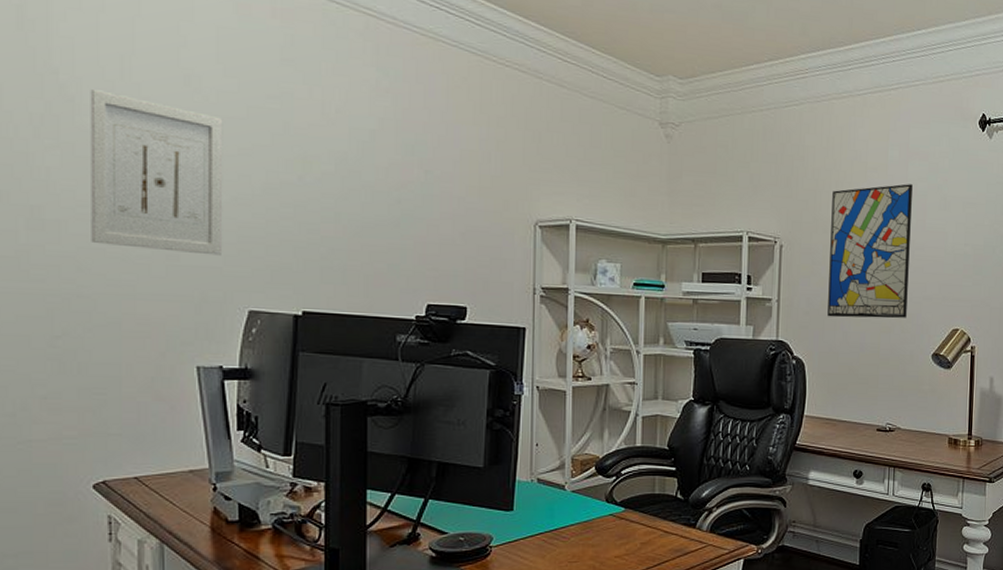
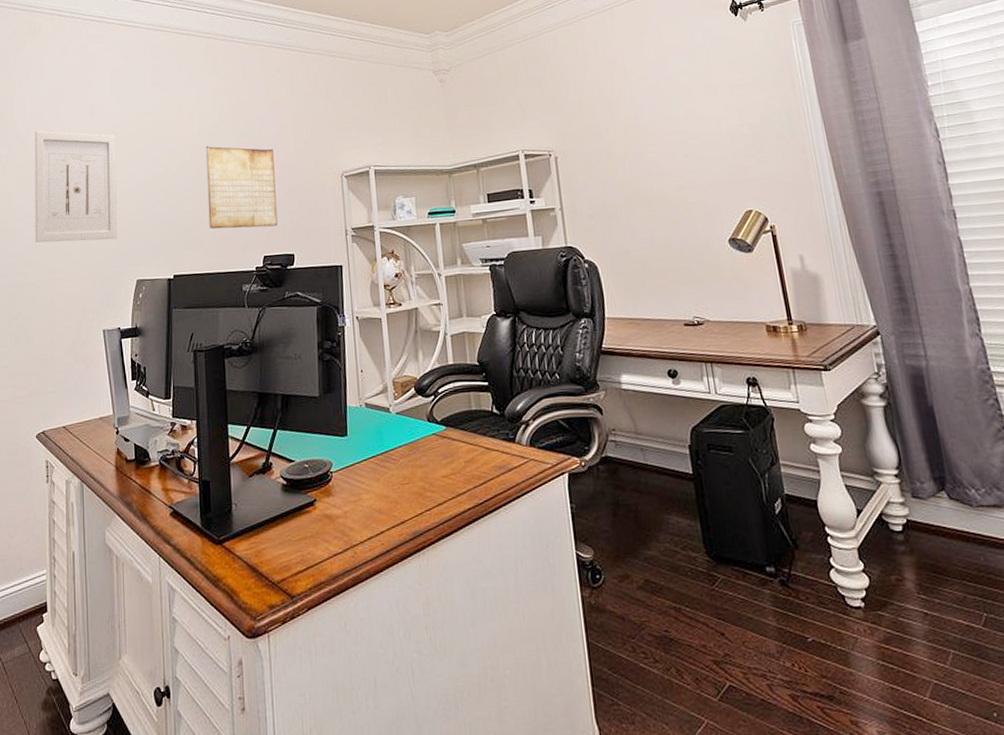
periodic table: none [356,157,450,271] -> present [205,145,278,229]
wall art: present [827,184,913,319] -> none [596,78,694,217]

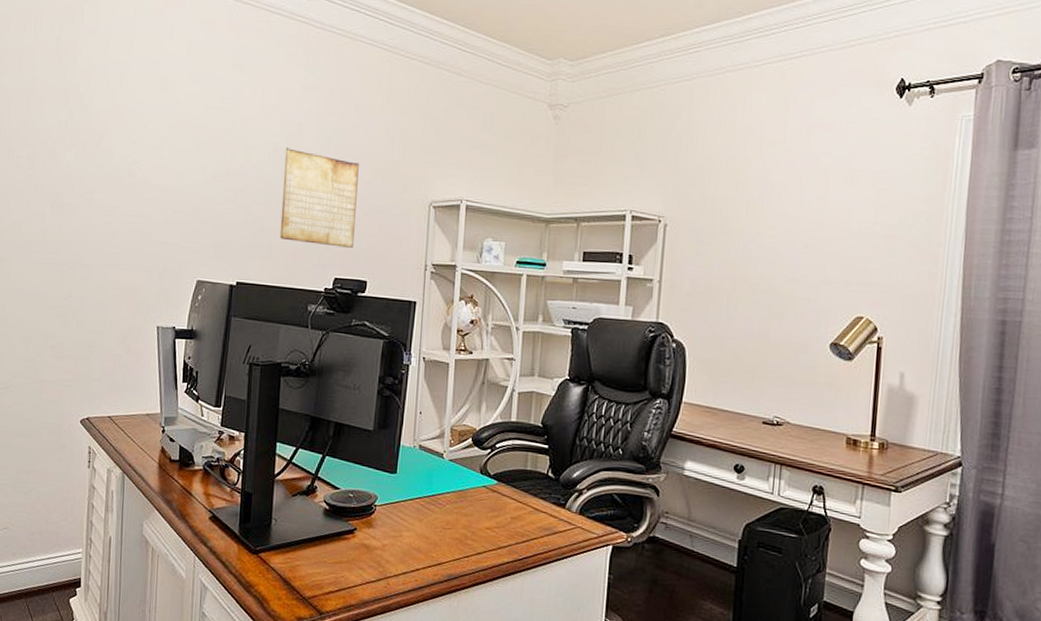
wall art: present [35,131,118,243] -> none [92,99,188,233]

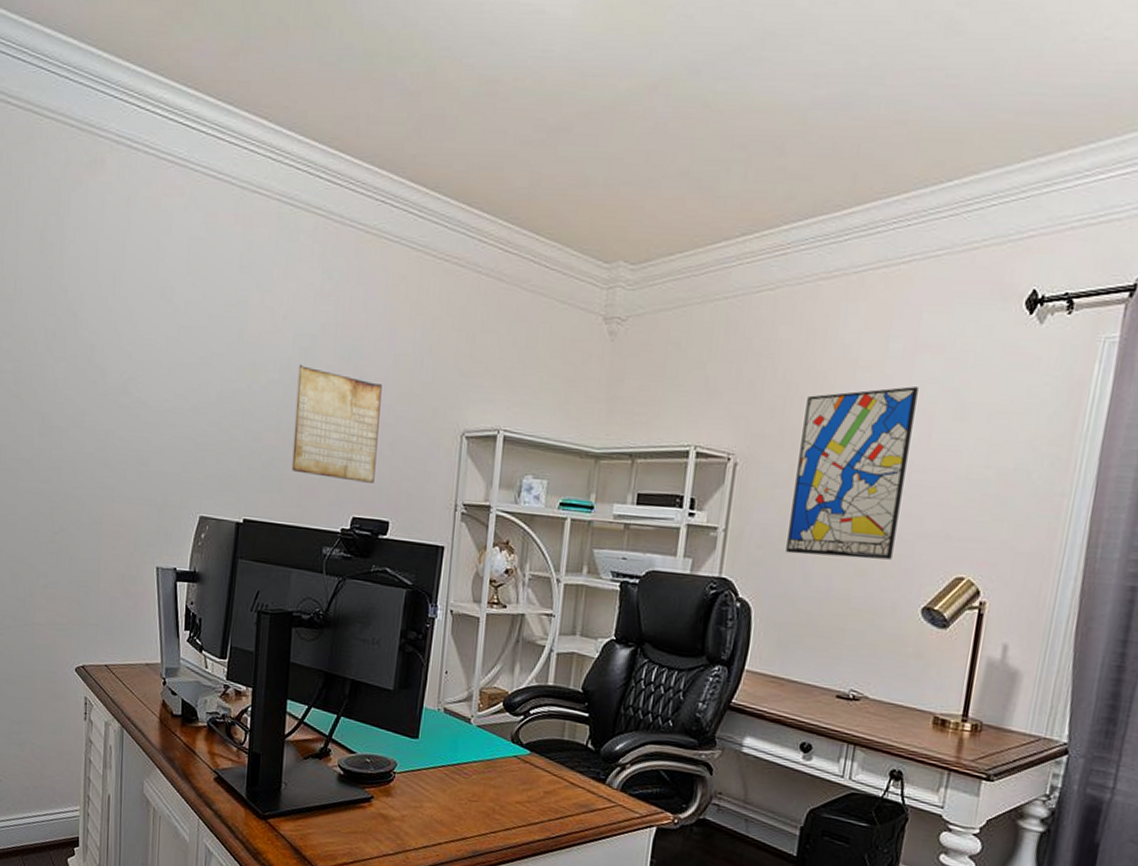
wall art: none [712,158,814,303] -> present [786,386,918,560]

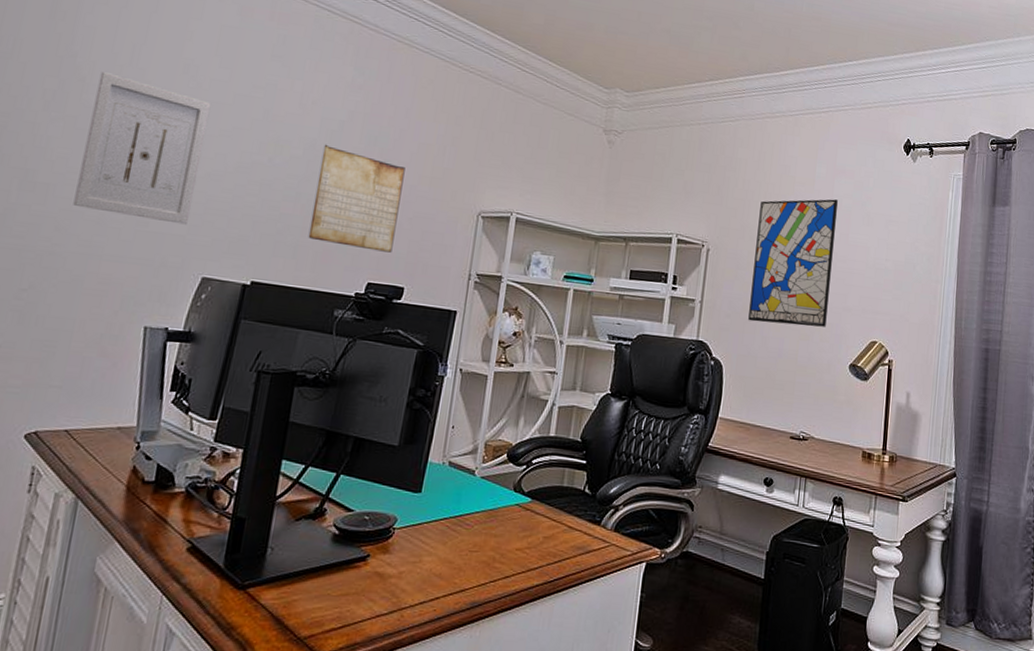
wall art: none [84,305,189,462] -> present [73,72,212,225]

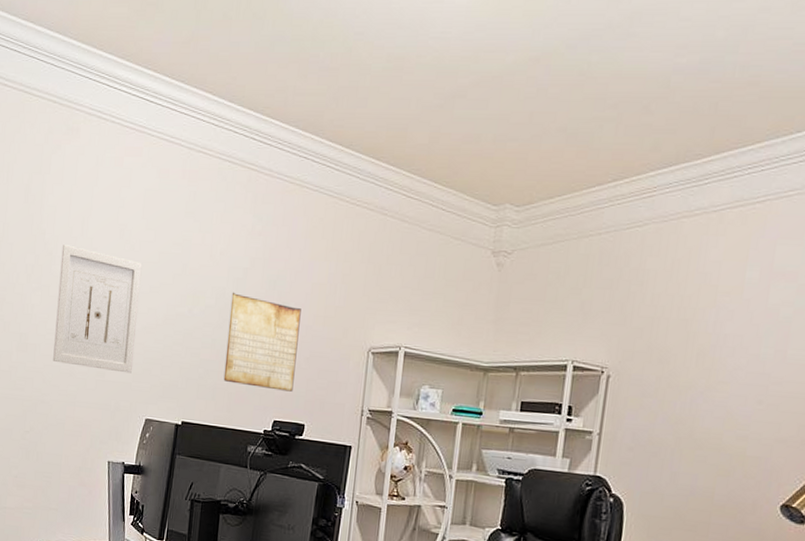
wall art: present [748,199,838,327] -> none [654,309,774,462]

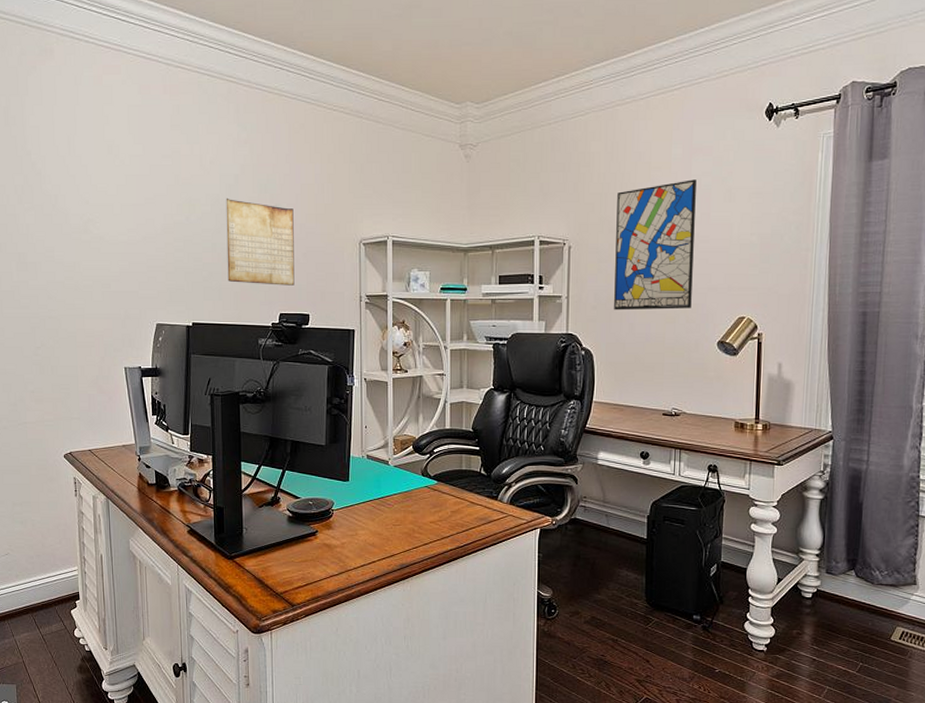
wall art: present [53,245,142,374] -> none [50,164,138,282]
wall art: none [654,309,774,462] -> present [614,179,696,310]

